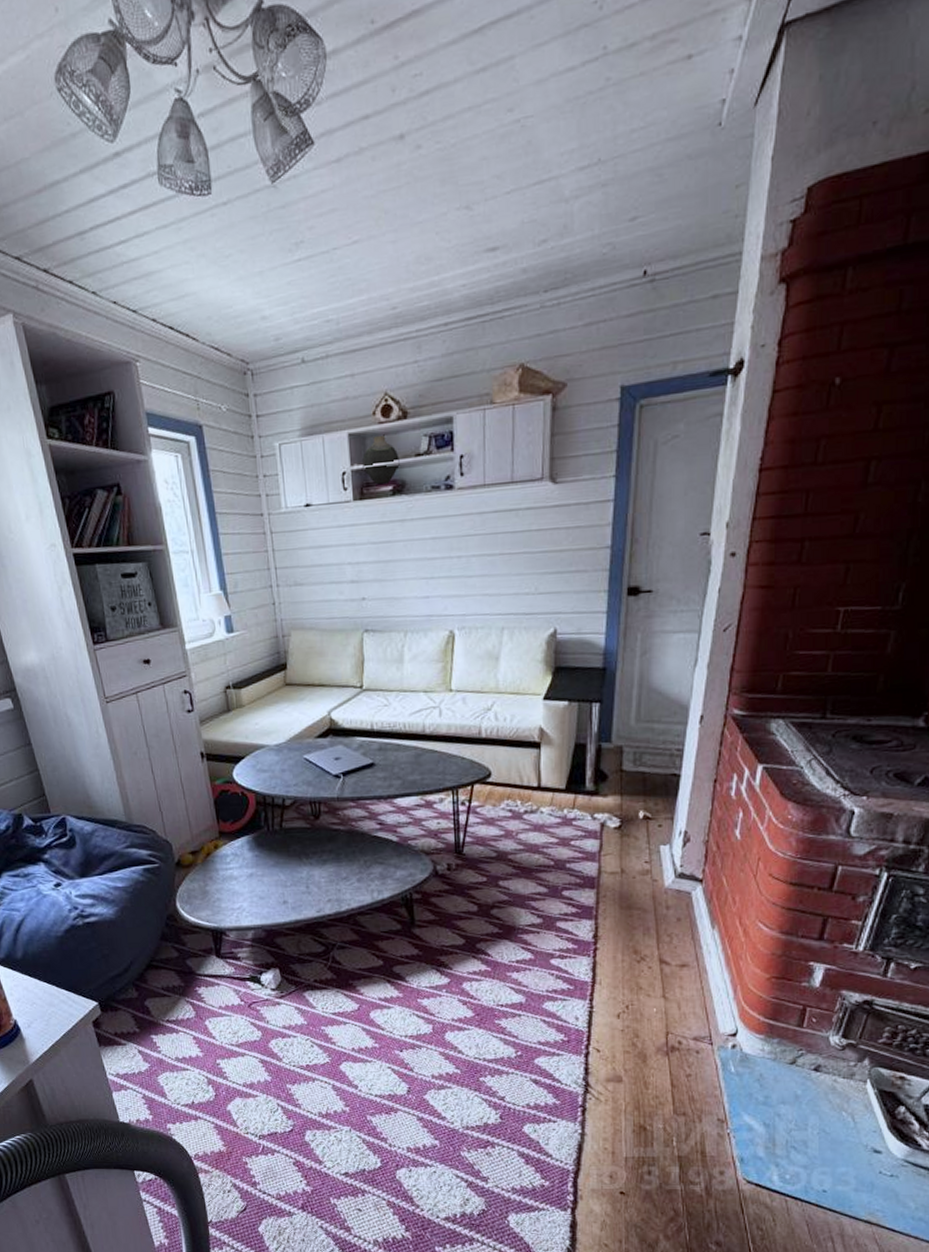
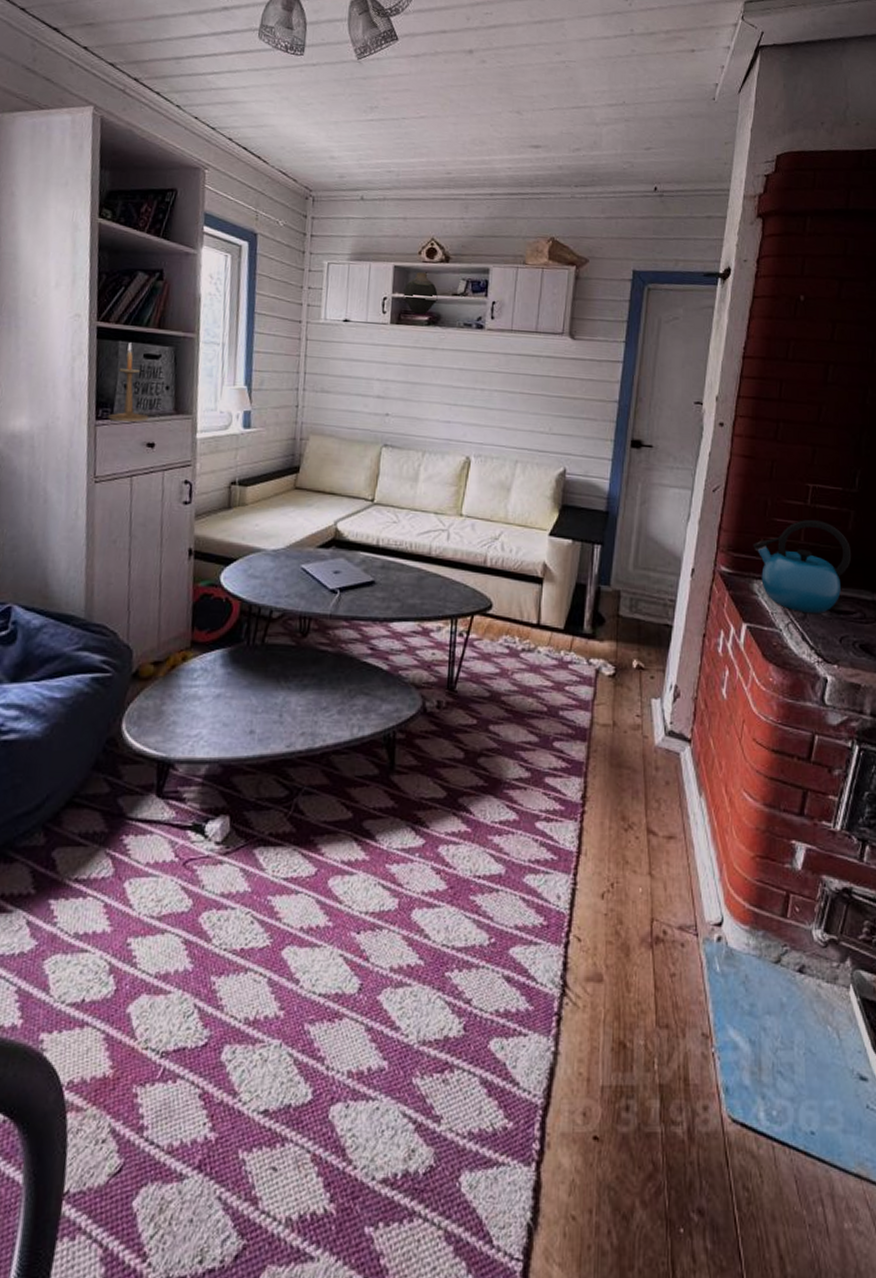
candlestick: none [102,564,140,643] -> present [107,342,149,422]
kettle: none [771,646,890,748] -> present [753,519,852,614]

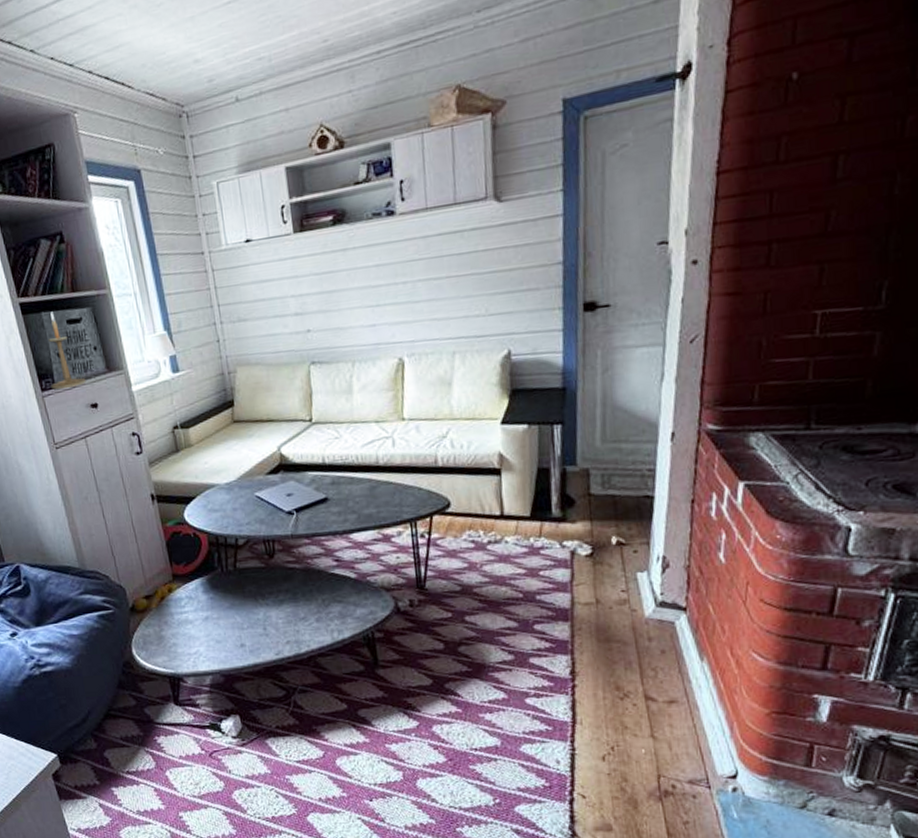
vase: present [403,272,438,316] -> none [300,167,339,217]
kettle: present [753,519,852,614] -> none [746,351,879,460]

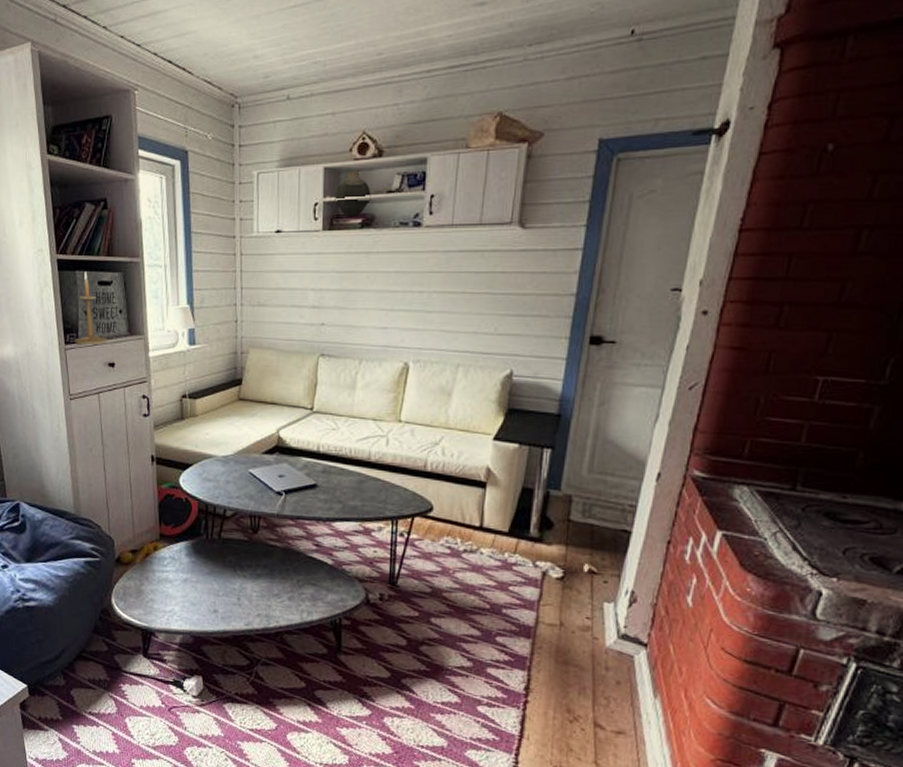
vase: none [300,167,339,217] -> present [335,172,371,219]

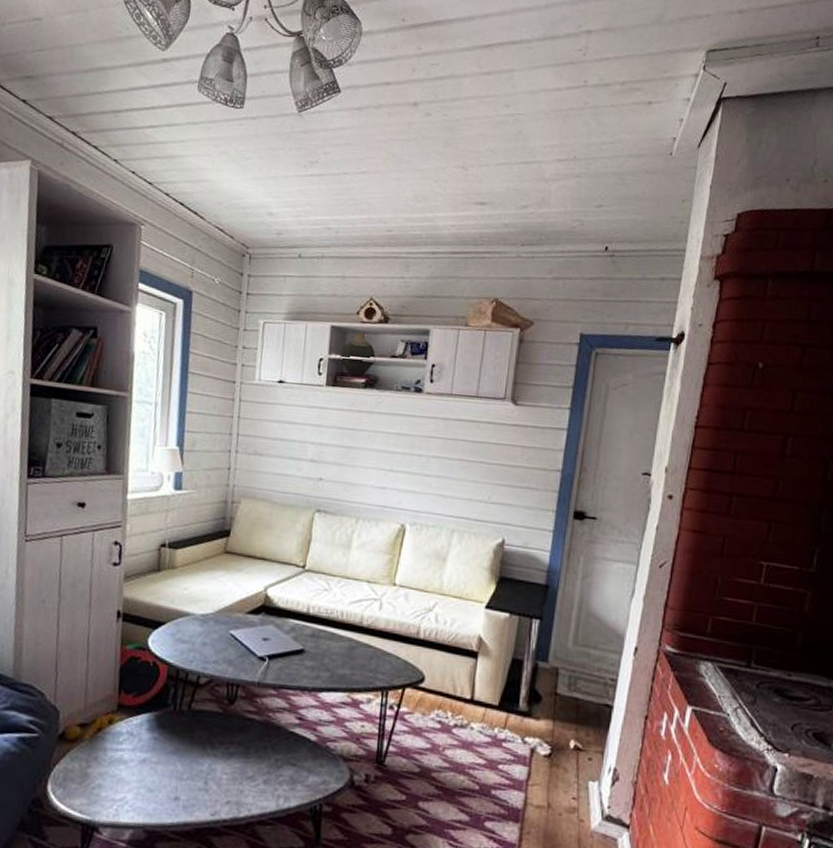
candlestick: present [73,271,108,344] -> none [38,400,80,481]

